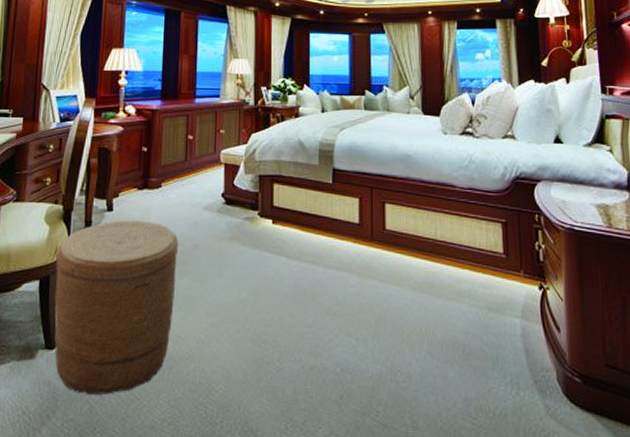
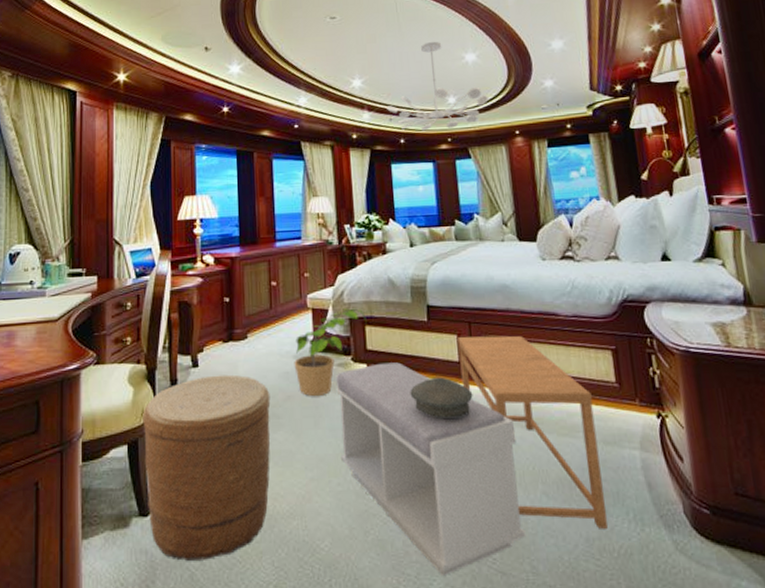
potted plant: none [204,166,275,247] -> present [294,308,367,397]
bench: none [240,220,409,424] -> present [335,362,526,575]
decorative box: none [311,236,370,276] -> present [410,377,473,418]
side table: none [359,200,485,390] -> present [458,335,608,529]

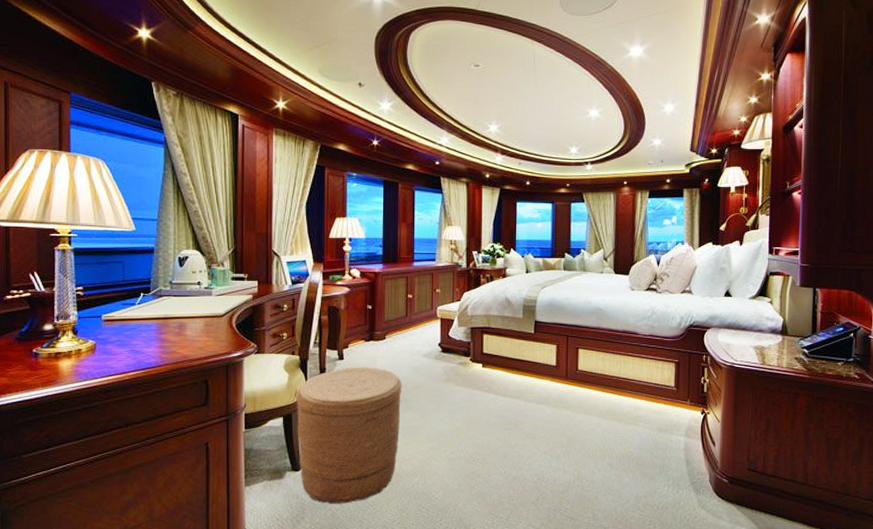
potted plant: present [294,308,367,397] -> none [423,320,485,387]
bench: present [335,362,526,575] -> none [455,364,594,519]
chandelier: present [387,41,488,131] -> none [517,95,605,176]
decorative box: present [410,377,473,418] -> none [515,376,564,408]
side table: present [458,335,608,529] -> none [556,346,655,490]

